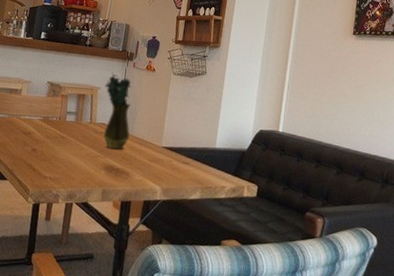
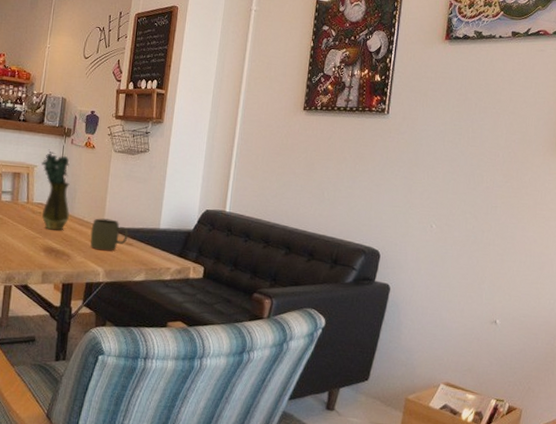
mug: none [149,138,186,170] -> present [90,218,129,251]

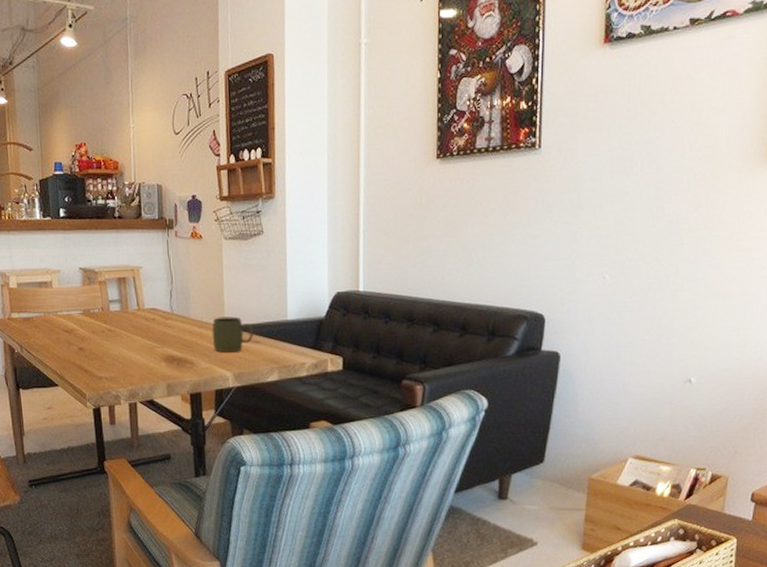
vase: present [41,149,70,231] -> none [145,246,186,337]

